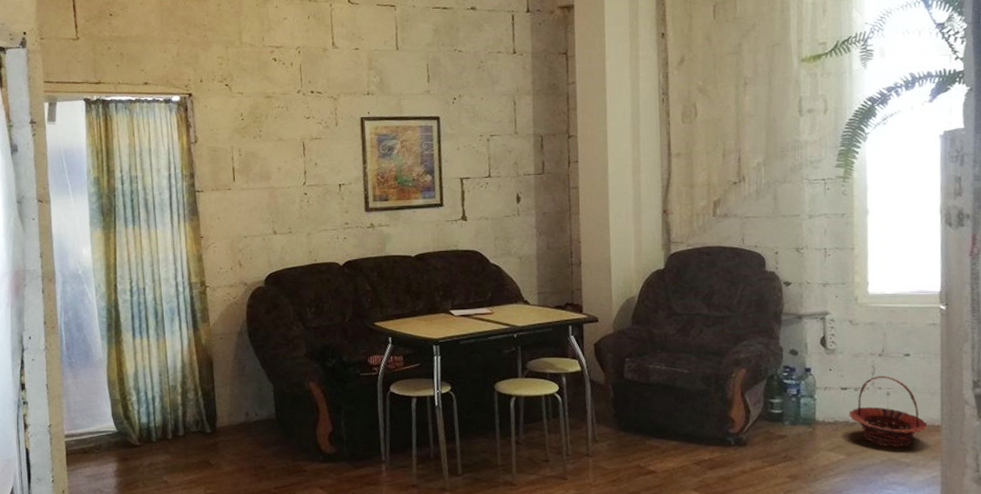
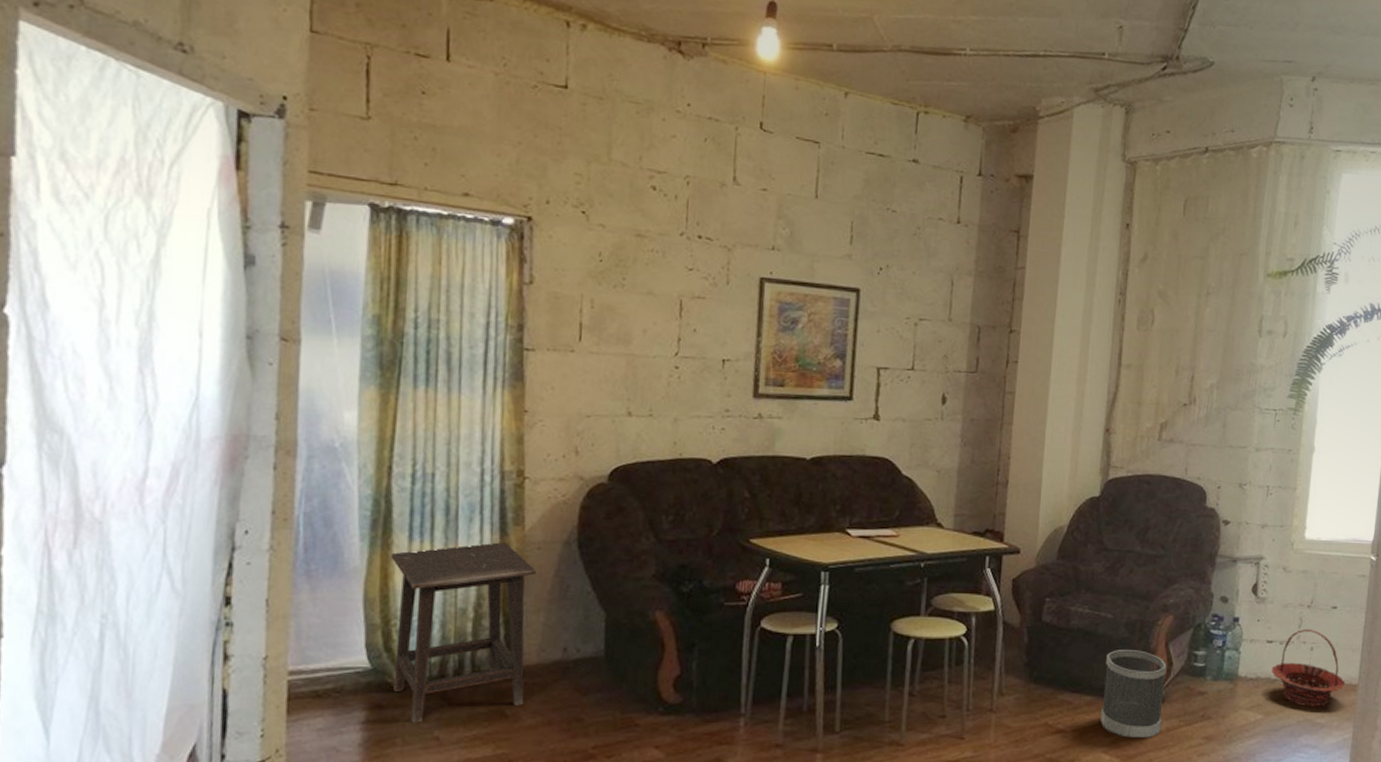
side table: none [122,335,222,471] -> present [391,542,536,723]
wastebasket: none [687,400,746,477] -> present [1100,650,1167,738]

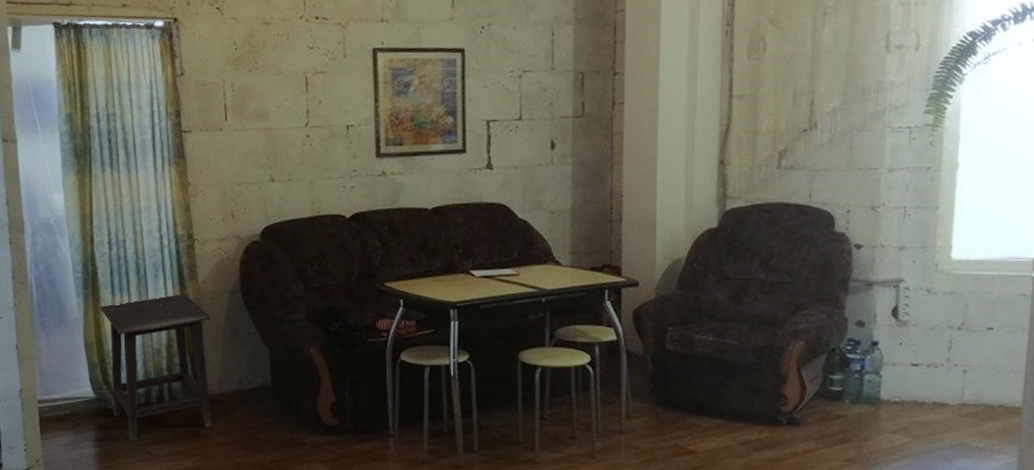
wastebasket: present [1100,650,1167,738] -> none [732,375,800,459]
basket: present [1271,629,1346,707] -> none [918,351,1007,431]

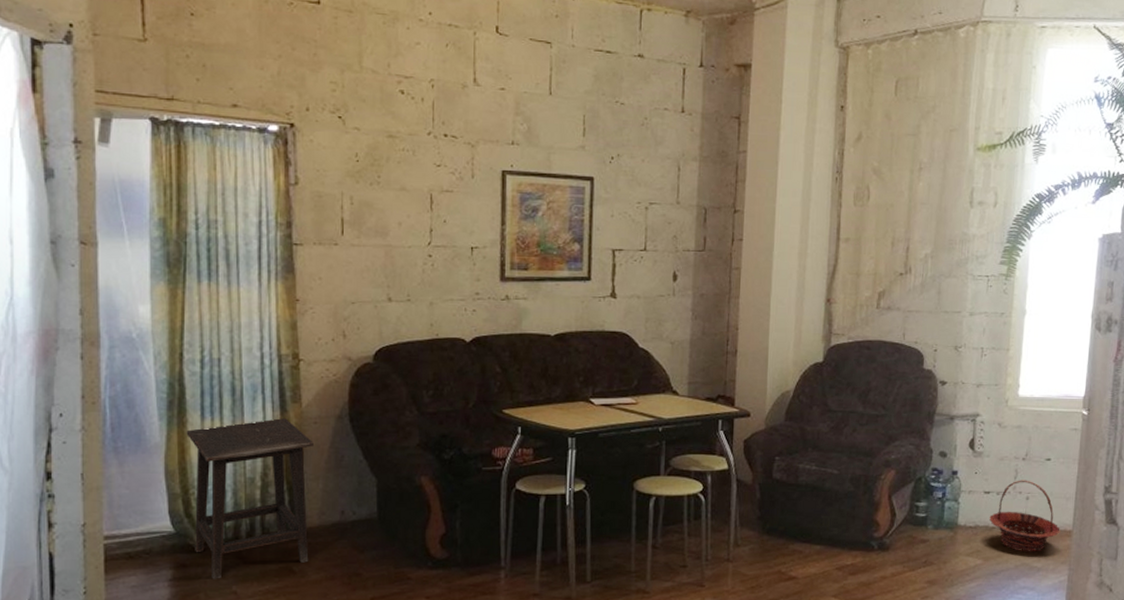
basket: none [918,351,1007,431] -> present [989,480,1060,552]

